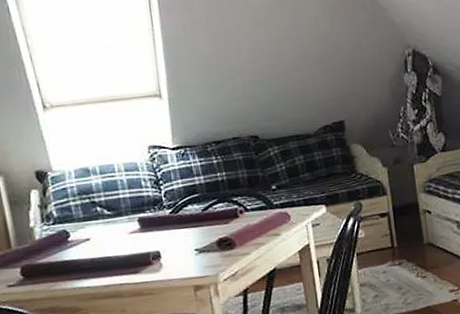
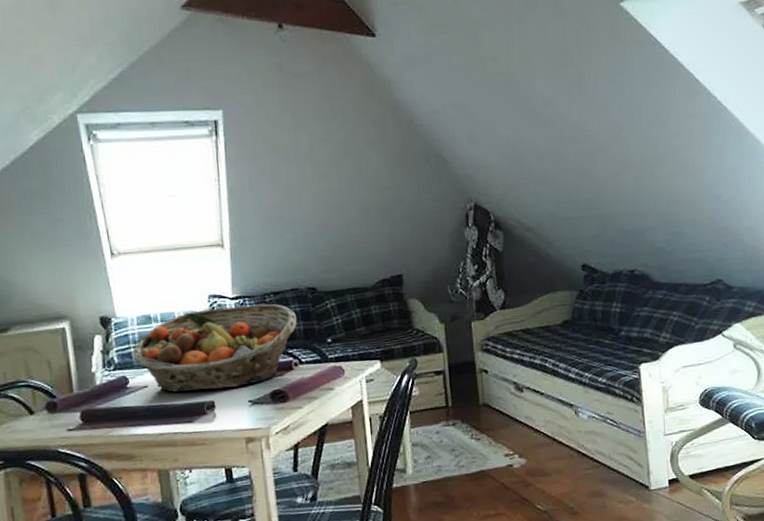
fruit basket: none [71,153,241,245] -> present [132,304,297,393]

